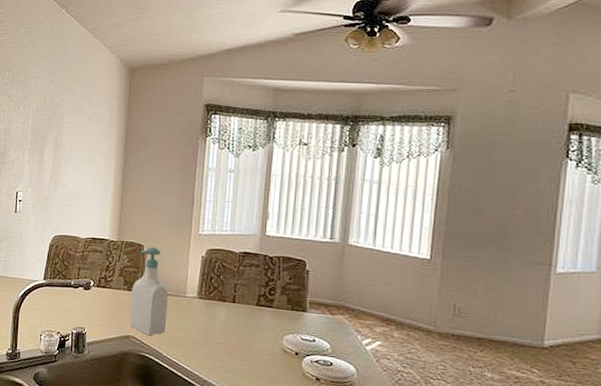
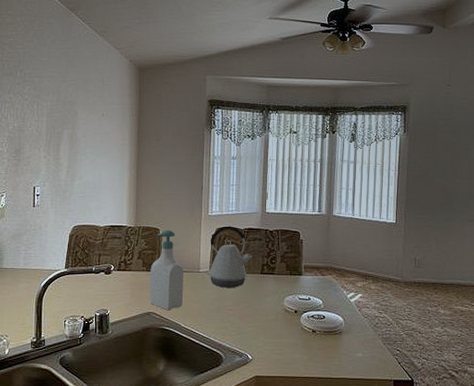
kettle: none [194,247,248,318] -> present [207,226,253,288]

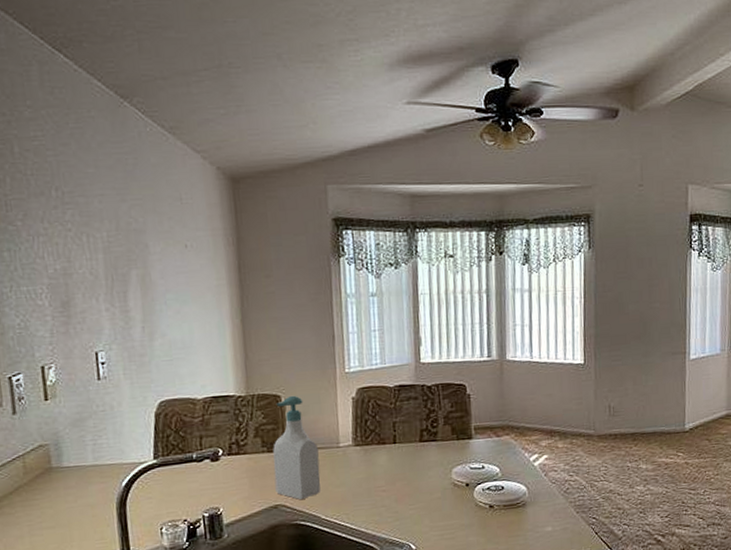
kettle: present [207,226,253,288] -> none [349,383,408,464]

